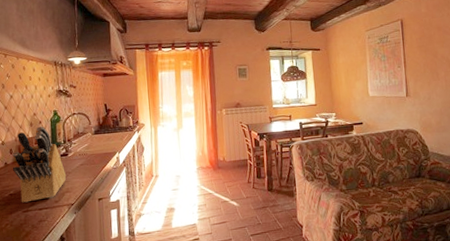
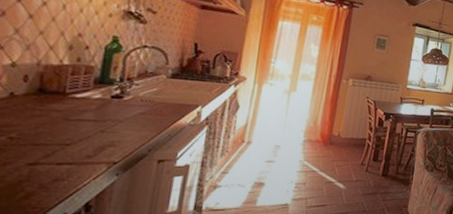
knife block: present [12,126,67,203] -> none [21,52,115,153]

